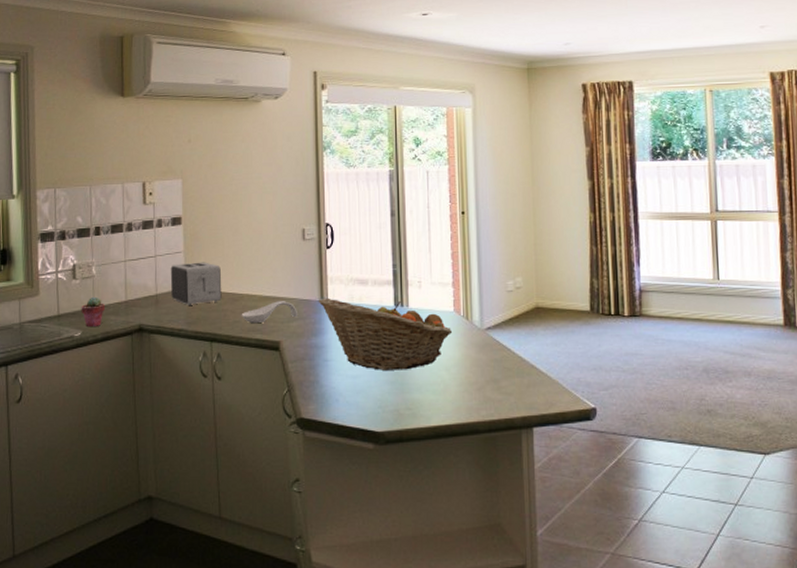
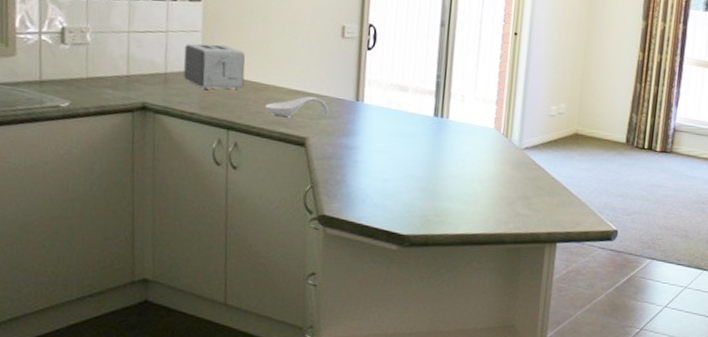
potted succulent: present [81,296,105,328] -> none [70,65,101,100]
fruit basket: present [318,297,453,370] -> none [352,99,491,179]

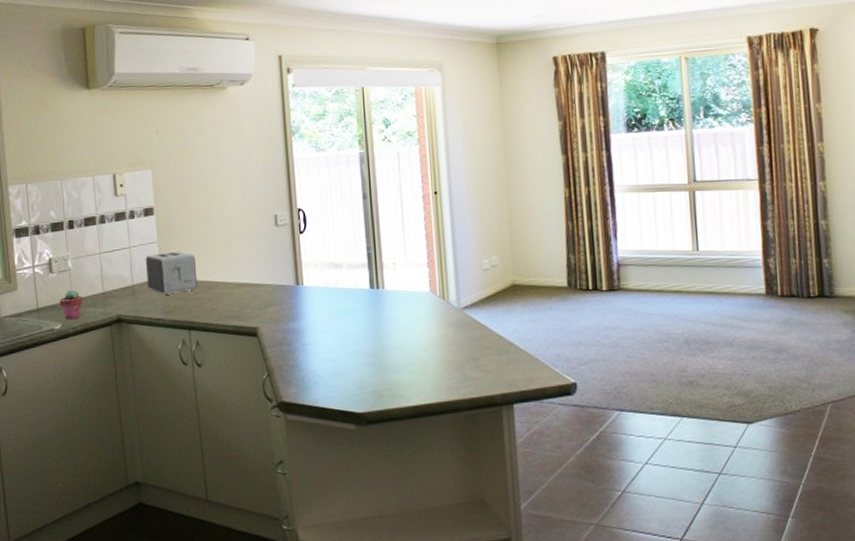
potted succulent: none [70,65,101,100] -> present [59,289,83,320]
spoon rest: present [264,96,330,117] -> none [217,287,275,311]

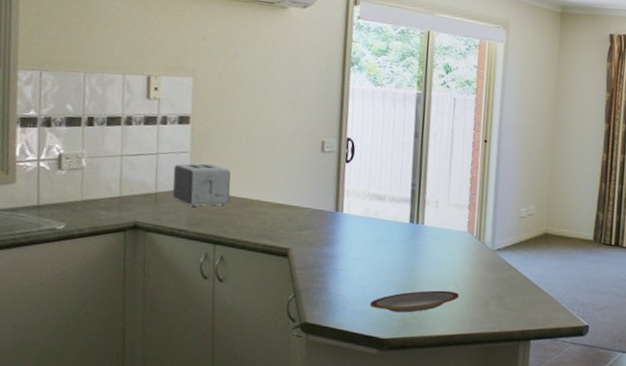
potted succulent: present [59,289,83,320] -> none [66,189,95,221]
plate: none [341,357,431,384] -> present [369,290,460,313]

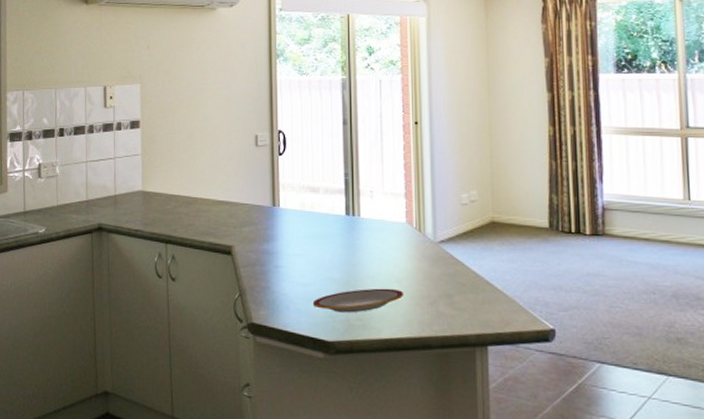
toaster: present [173,163,231,206] -> none [128,165,177,207]

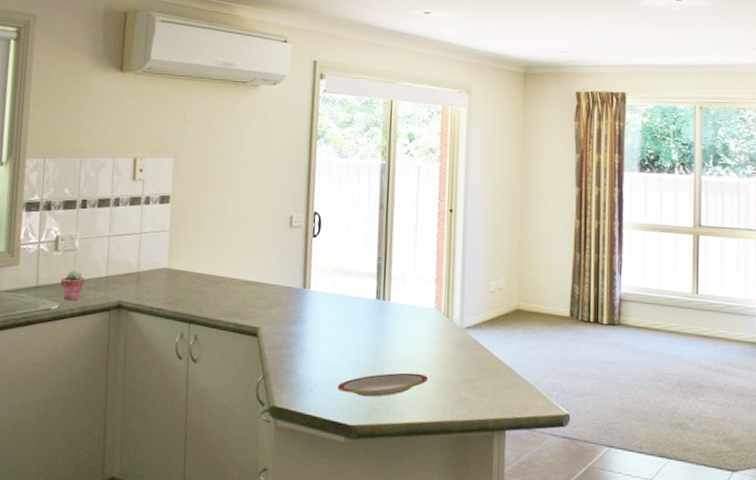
potted succulent: none [45,195,67,225] -> present [60,269,85,301]

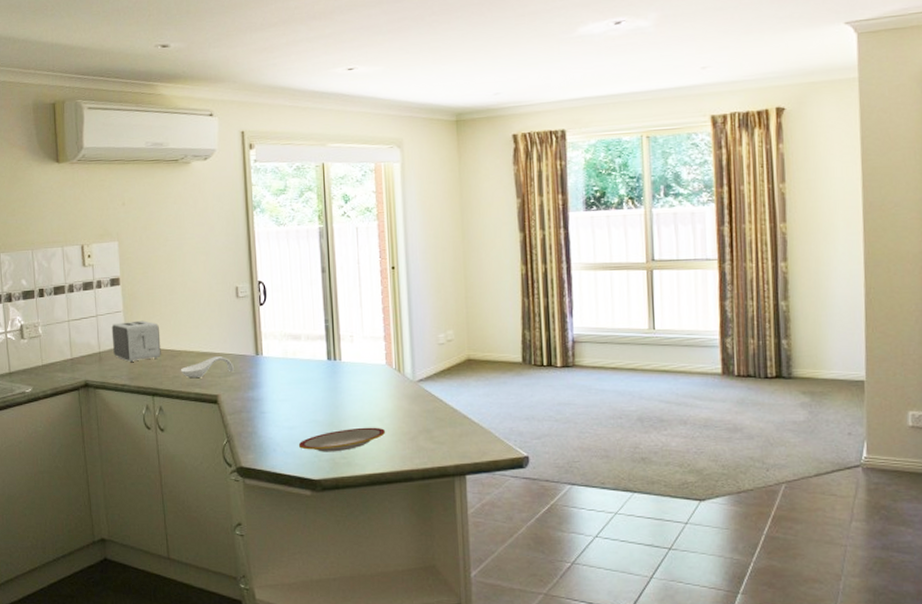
potted succulent: present [60,269,85,301] -> none [30,355,52,384]
toaster: none [153,242,206,285] -> present [111,320,161,362]
spoon rest: none [222,286,280,308] -> present [180,356,235,379]

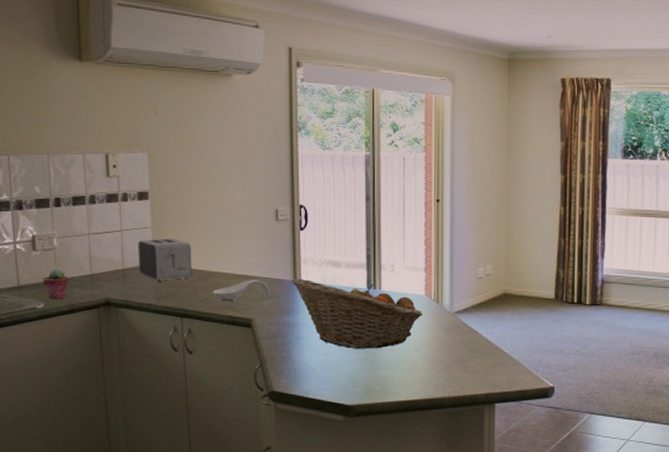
potted succulent: none [30,355,52,384] -> present [43,269,68,300]
fruit basket: none [253,353,385,422] -> present [291,278,423,349]
plate: present [298,427,386,452] -> none [333,355,421,379]

